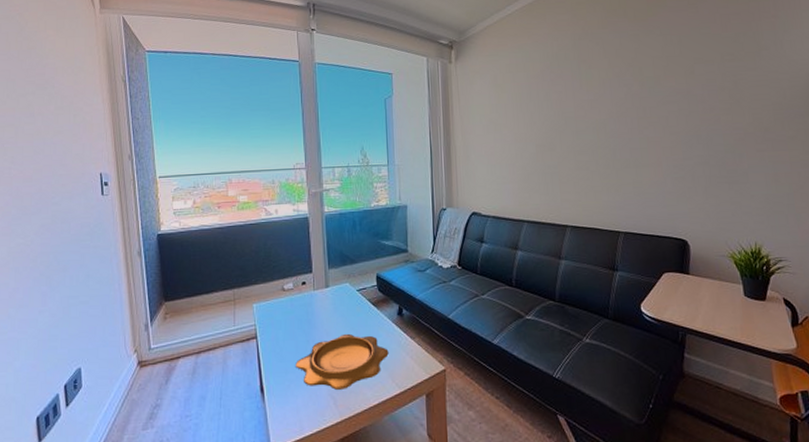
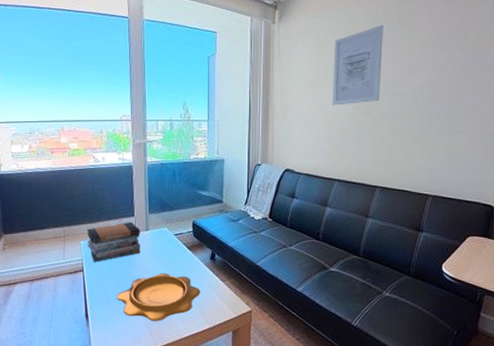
book stack: none [259,279,320,327] -> present [86,221,141,262]
wall art: none [513,62,563,144] -> present [331,25,383,106]

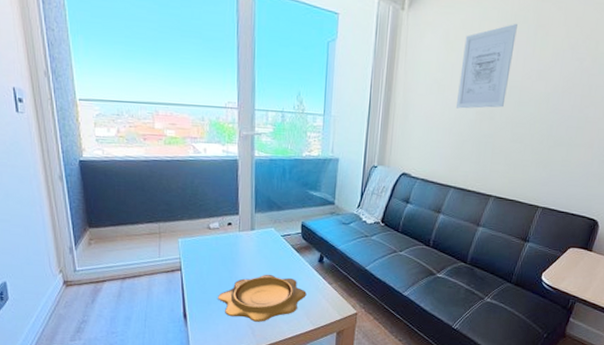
book stack: present [86,221,141,262] -> none [185,220,245,261]

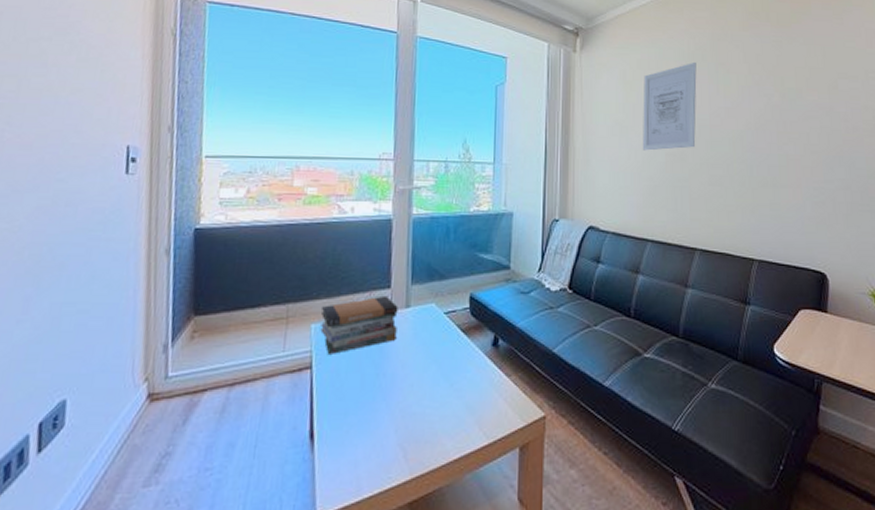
book stack: none [185,220,245,261] -> present [320,295,398,354]
decorative bowl: present [218,274,307,322] -> none [358,366,478,438]

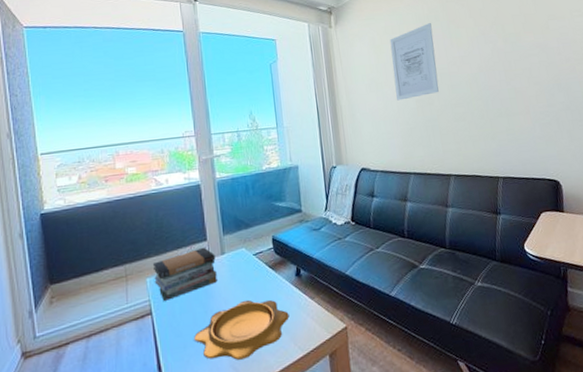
decorative bowl: none [358,366,478,438] -> present [194,299,289,360]

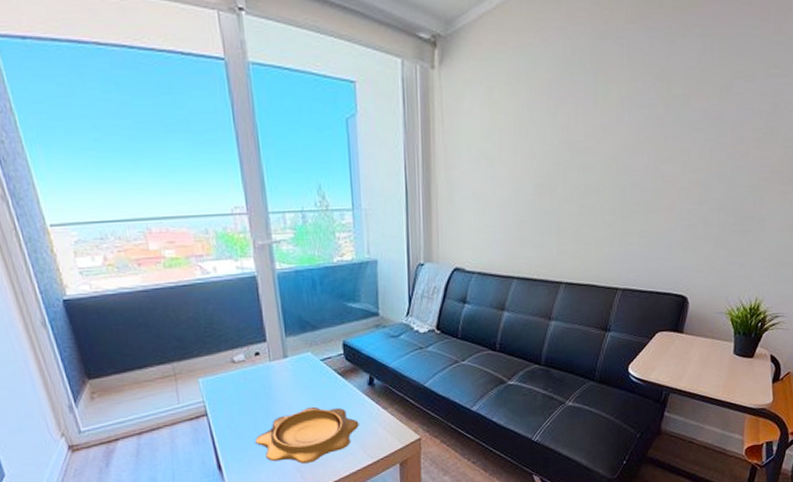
book stack: present [152,247,217,301] -> none [204,348,280,403]
wall art: present [389,23,439,101] -> none [509,71,573,183]

